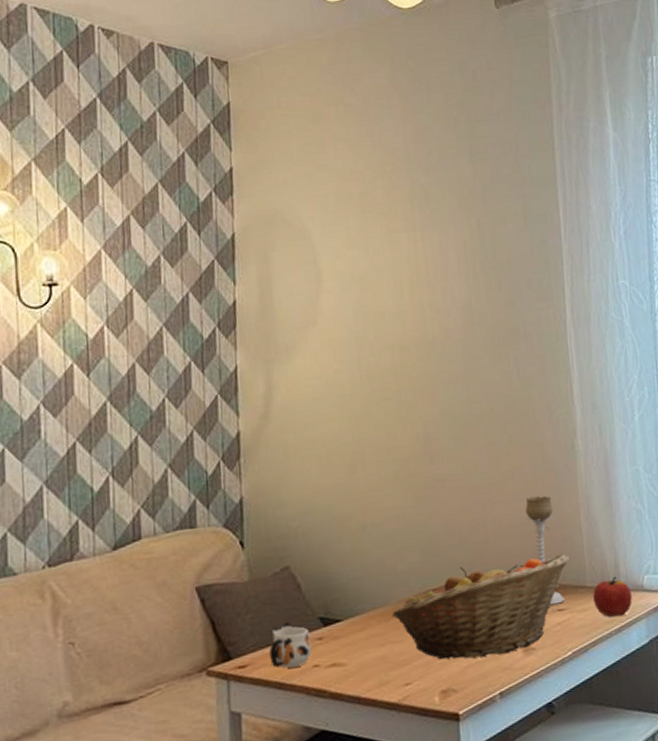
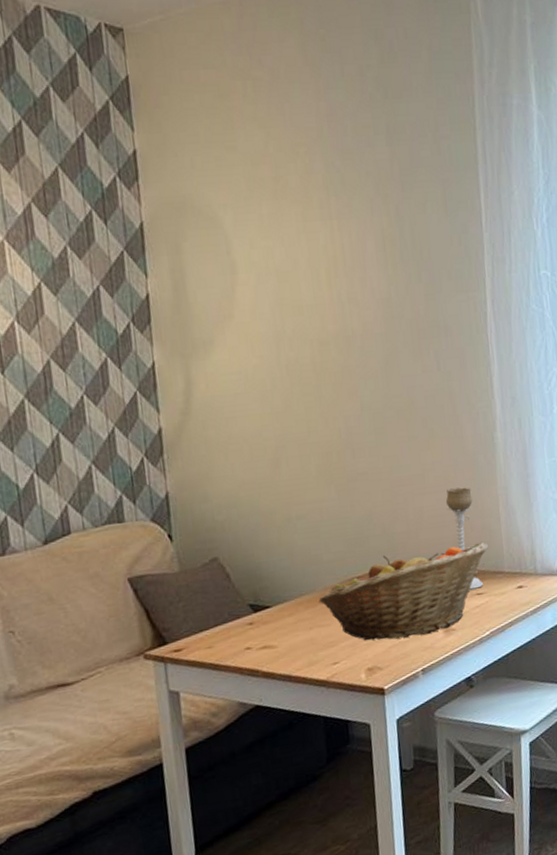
mug: present [269,622,312,668] -> none [203,609,244,651]
apple: present [593,576,632,617] -> none [510,562,548,600]

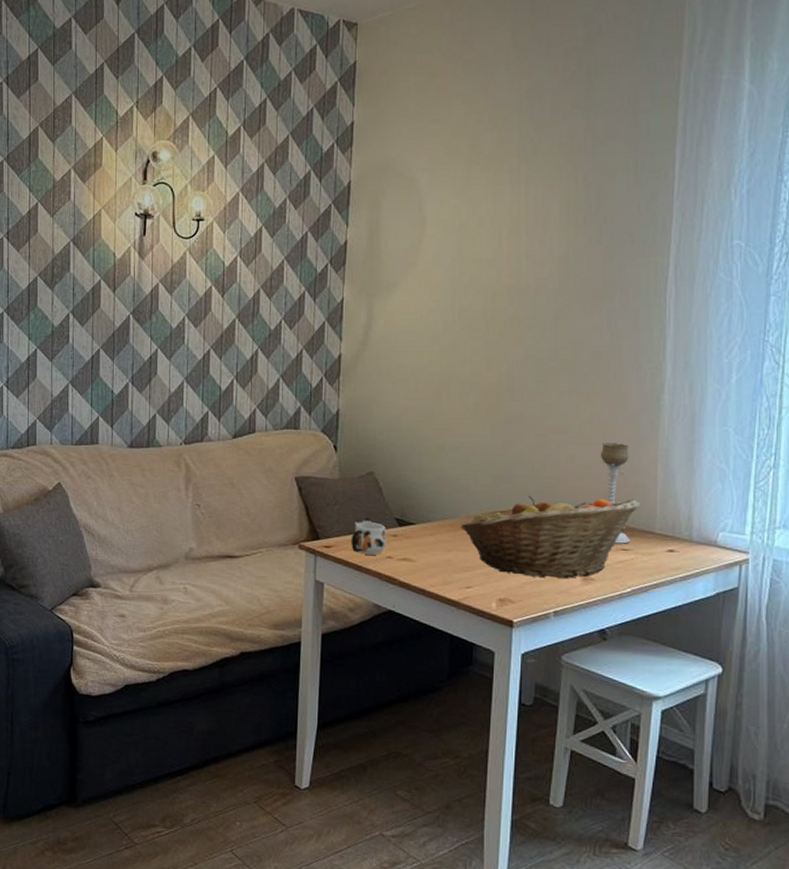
mug: none [203,609,244,651] -> present [351,517,387,555]

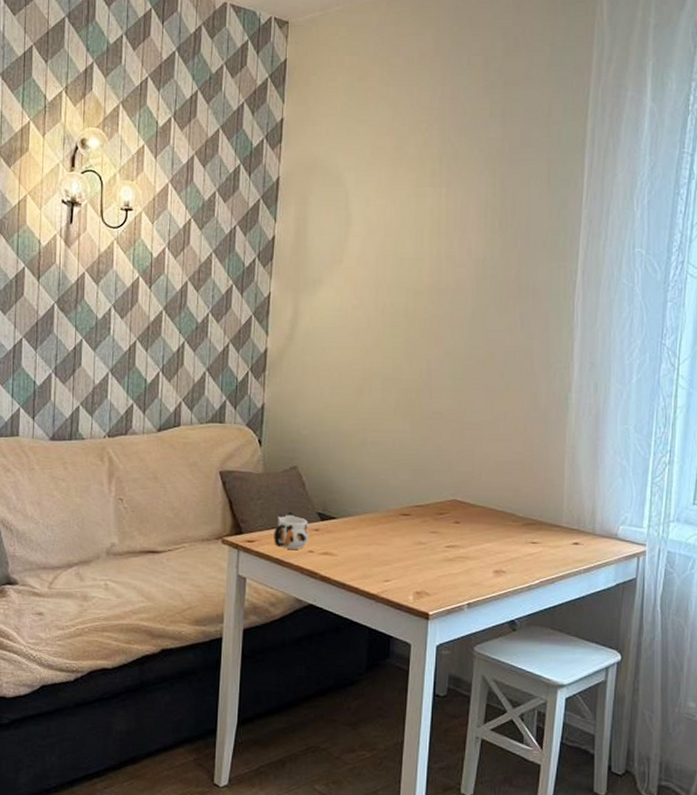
fruit basket: present [460,495,640,578] -> none [380,490,548,571]
candle holder: present [600,443,630,544] -> none [512,439,539,537]

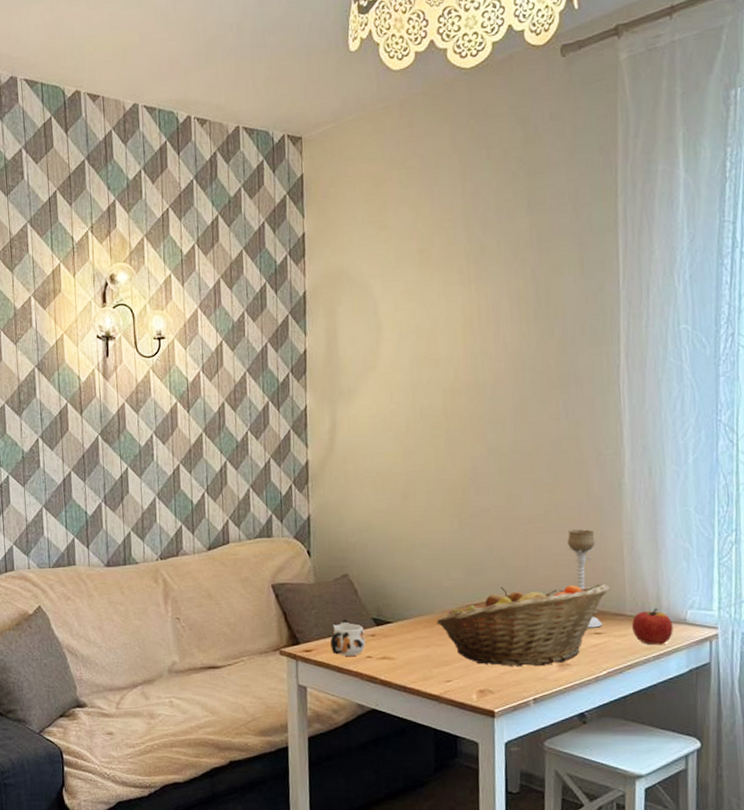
fruit basket: none [380,490,548,571] -> present [436,584,609,666]
candle holder: none [512,439,539,537] -> present [567,529,602,628]
apple: none [567,521,605,558] -> present [632,608,673,645]

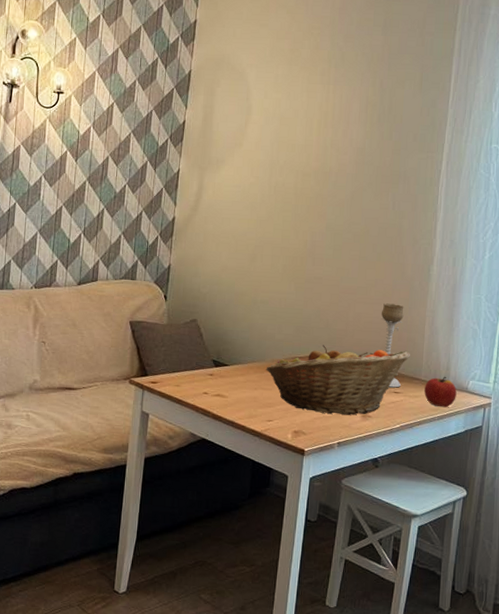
mug: present [330,619,366,656] -> none [174,358,205,391]

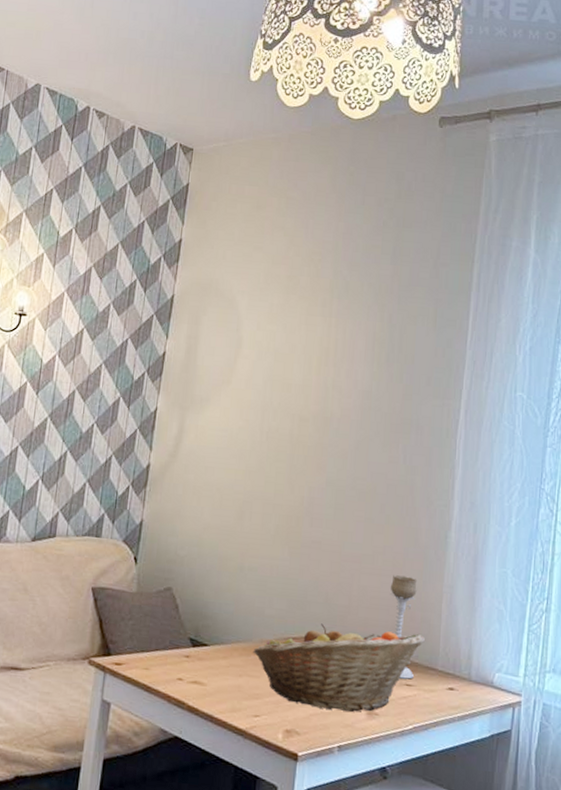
apple: present [424,376,457,408] -> none [442,666,480,706]

